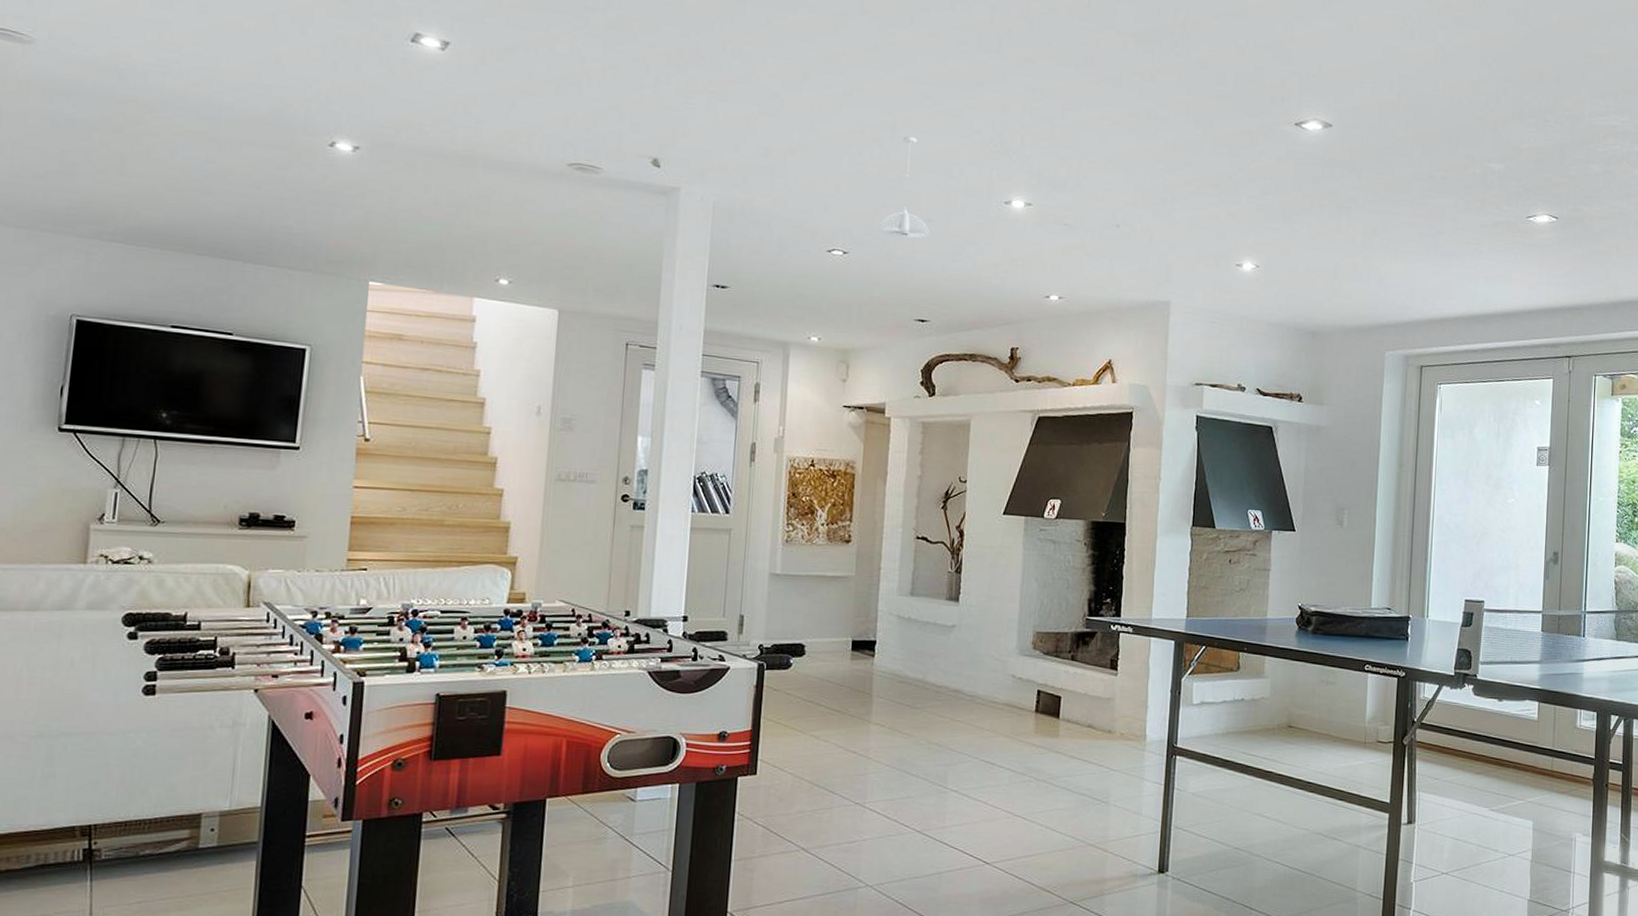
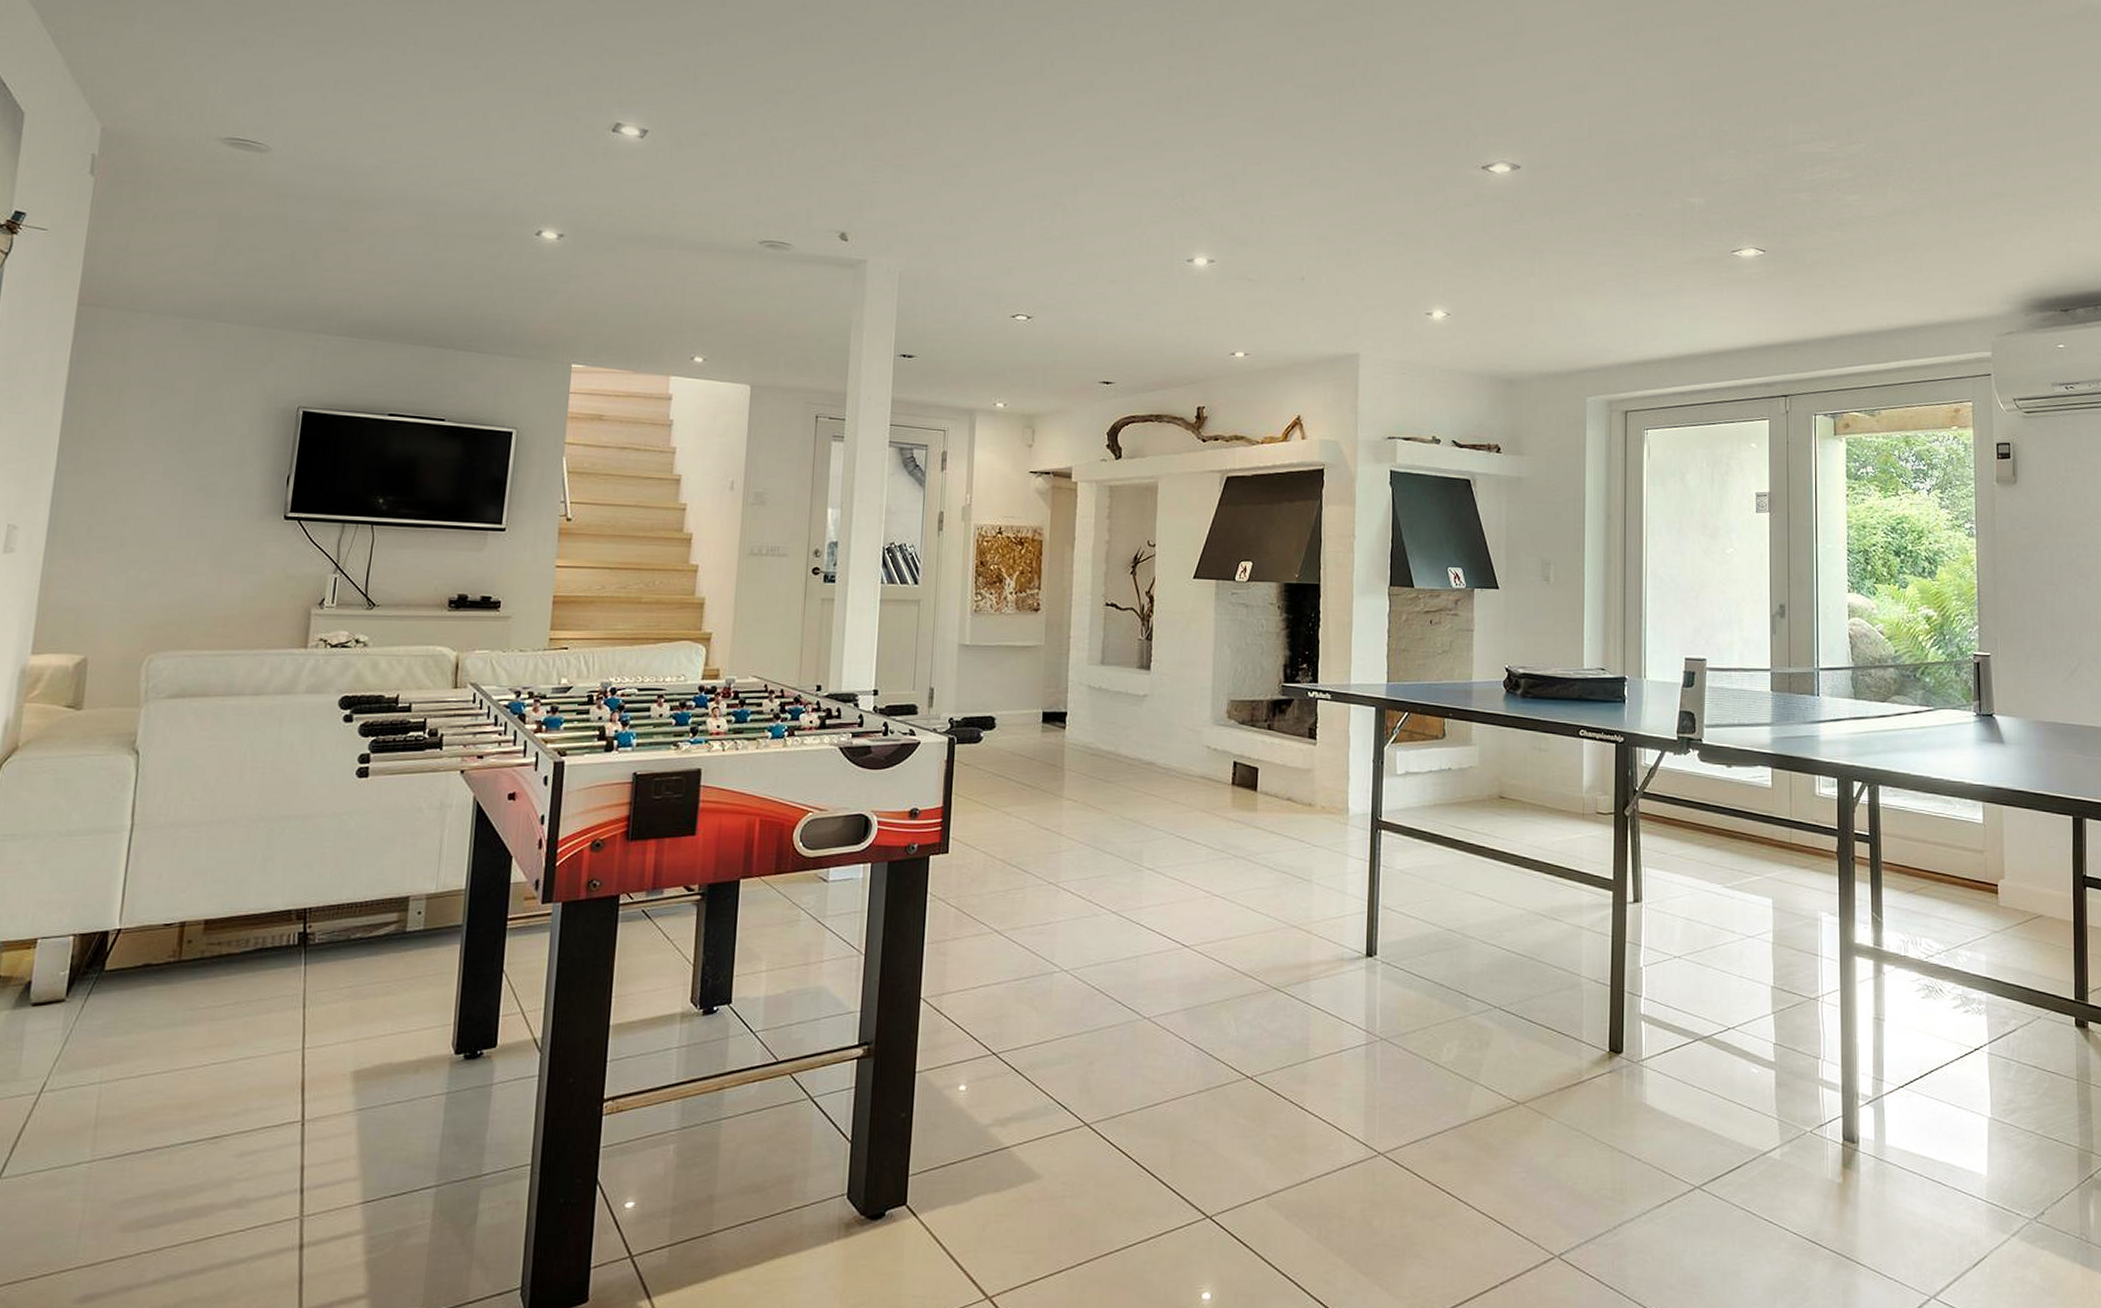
pendant light: present [879,136,929,238] -> none [1062,199,1112,300]

